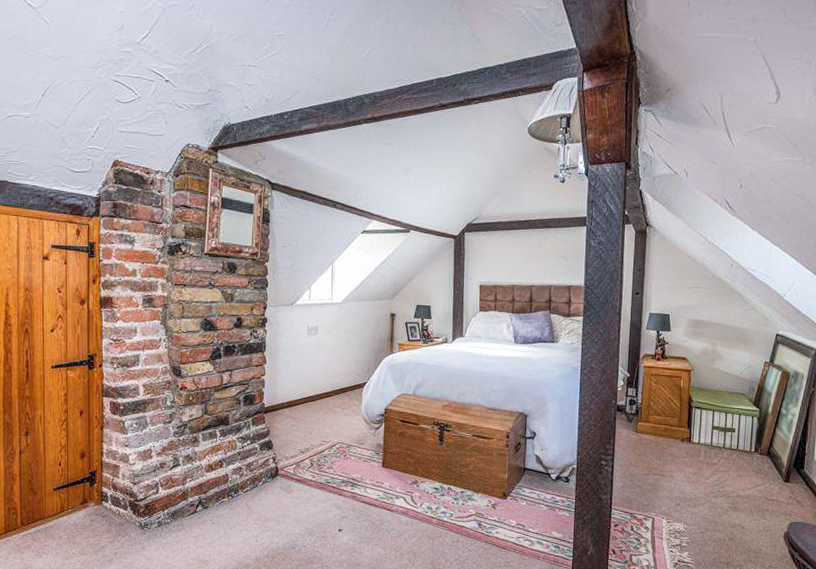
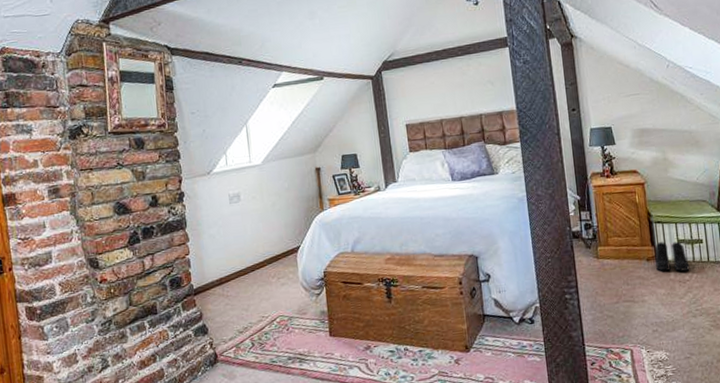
boots: none [688,426,719,456] -> present [655,241,690,272]

